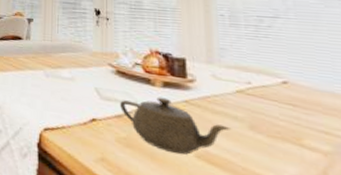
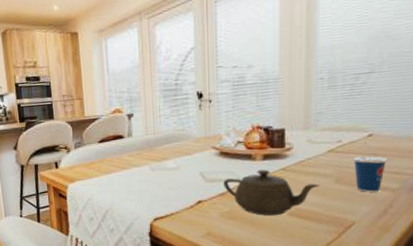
cup: none [267,89,312,152] -> present [353,142,388,192]

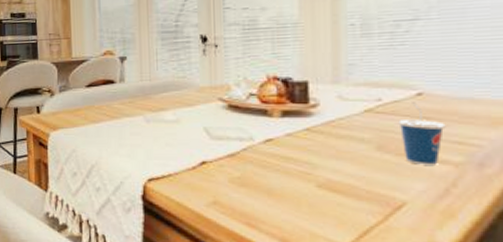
teapot: present [224,169,321,216] -> none [233,128,357,187]

